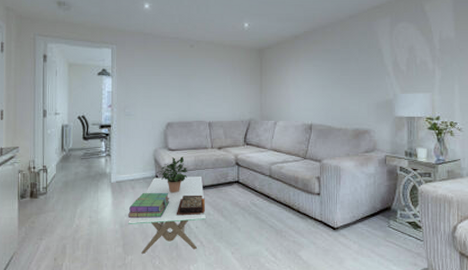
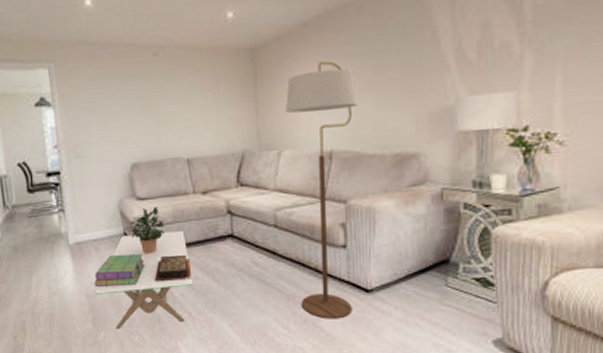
floor lamp: none [281,62,330,250] -> present [285,61,358,319]

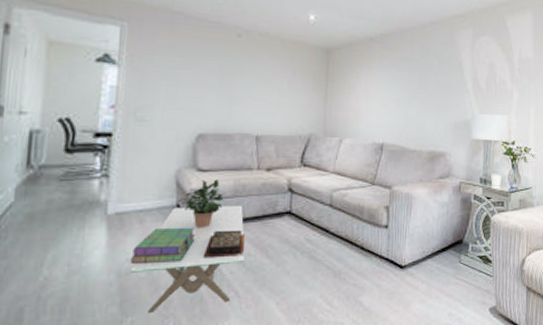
floor lamp: present [285,61,358,319] -> none [345,70,406,294]

